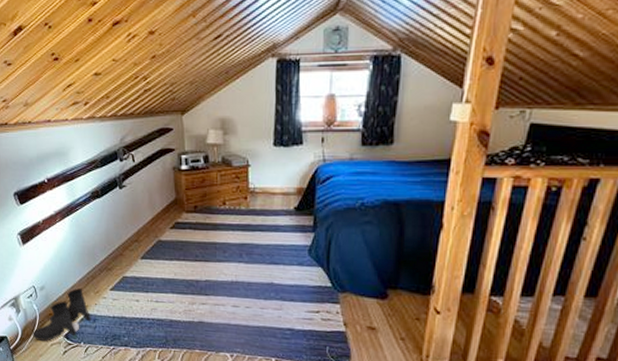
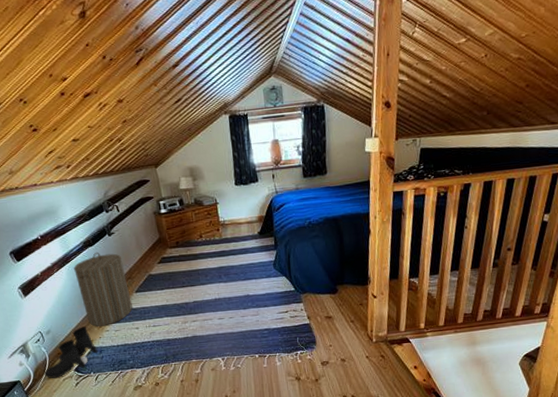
laundry hamper: none [78,205,135,292] -> present [74,252,133,327]

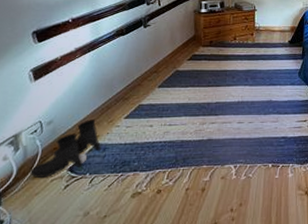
laundry hamper: present [74,252,133,327] -> none [98,42,153,121]

